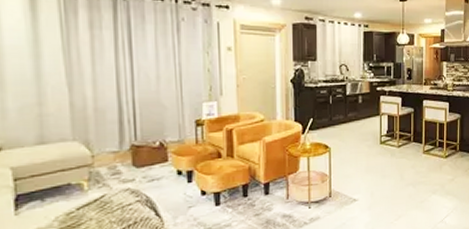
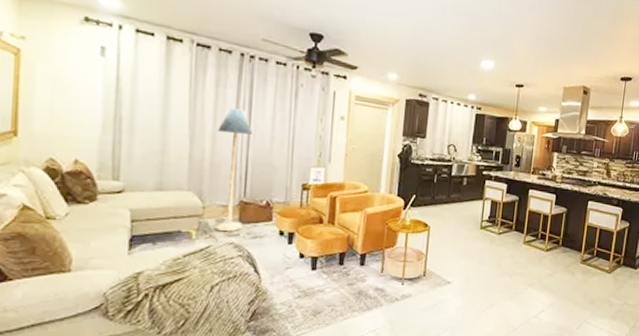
floor lamp: none [97,50,138,179] -> present [215,108,253,232]

